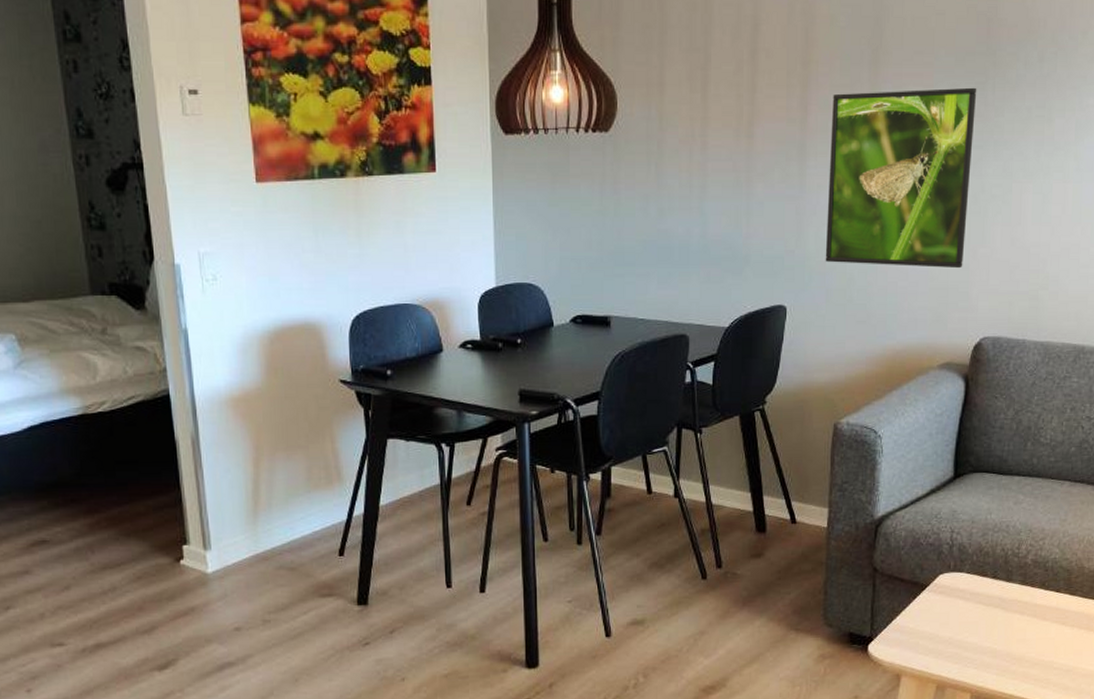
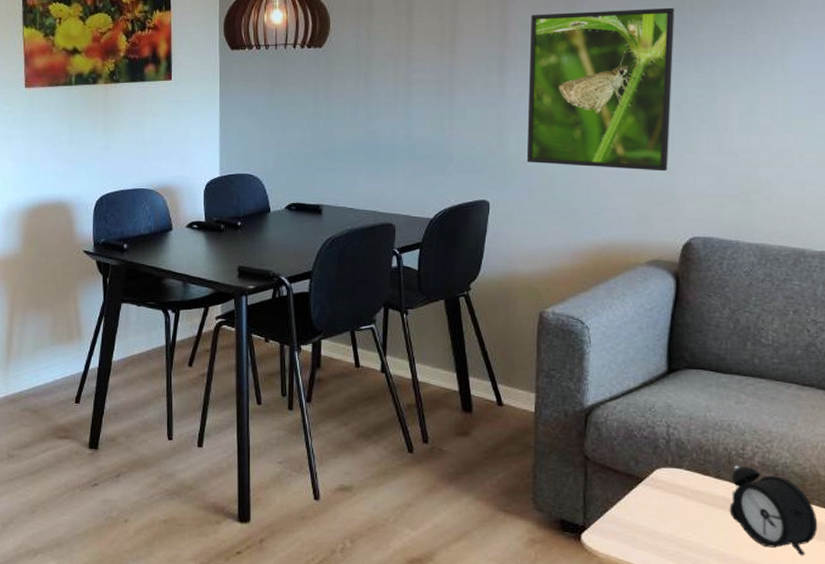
alarm clock: none [1003,564,1080,645] -> present [729,465,818,556]

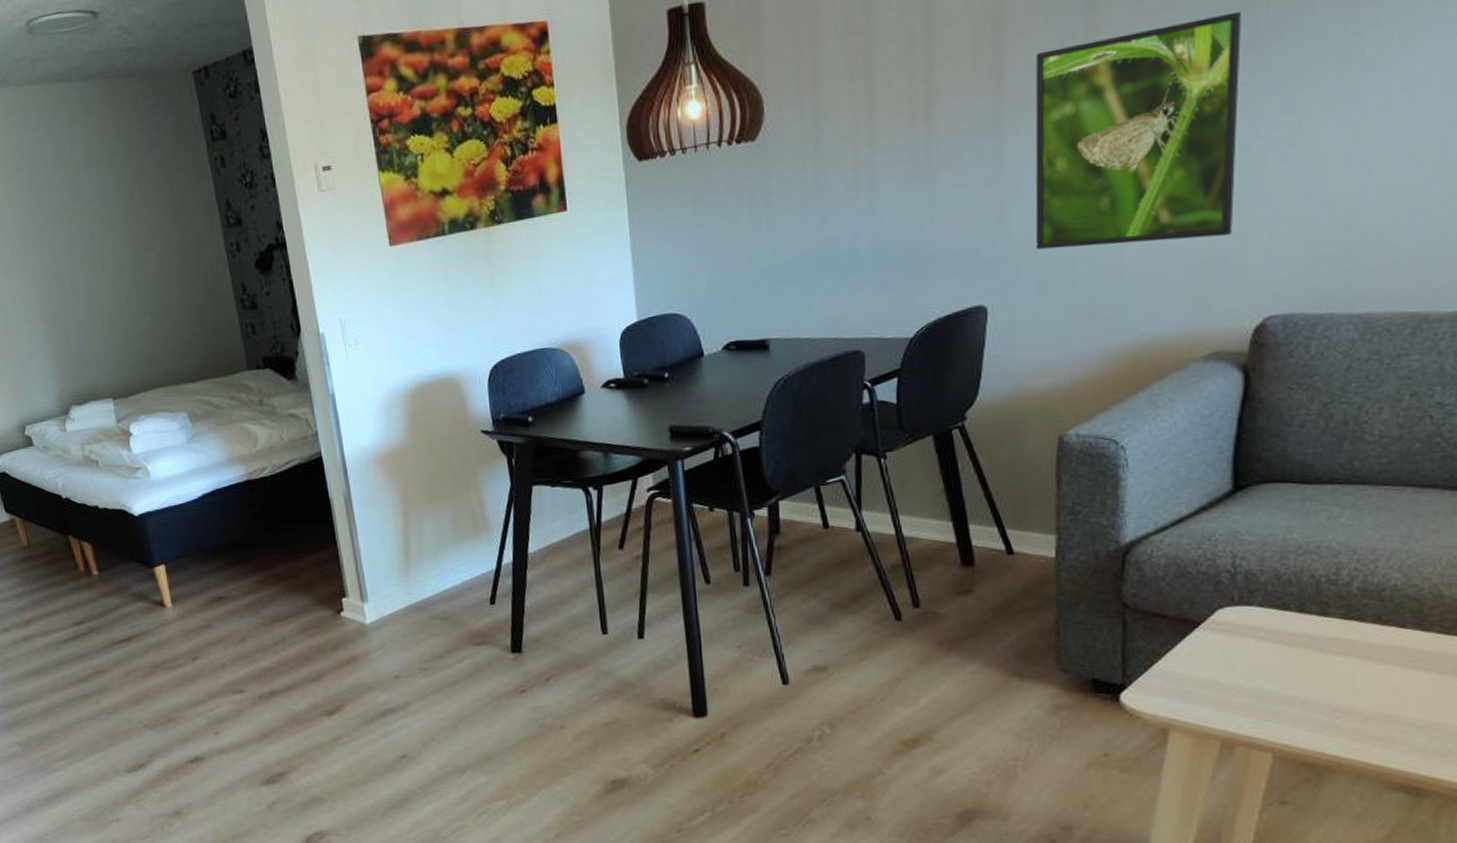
alarm clock: present [729,465,818,556] -> none [1317,594,1439,695]

